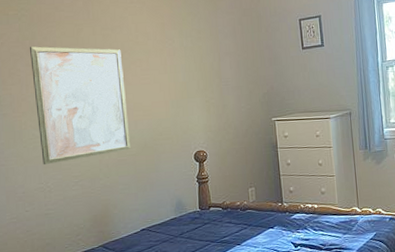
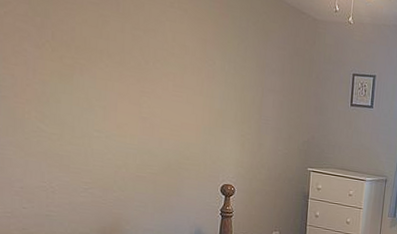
wall art: present [30,46,131,166] -> none [41,26,153,168]

